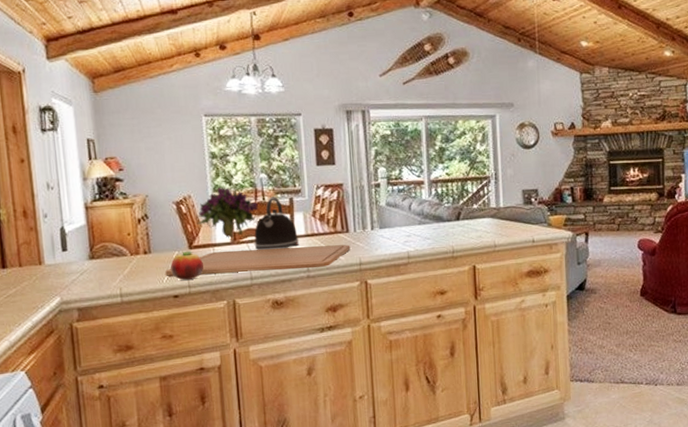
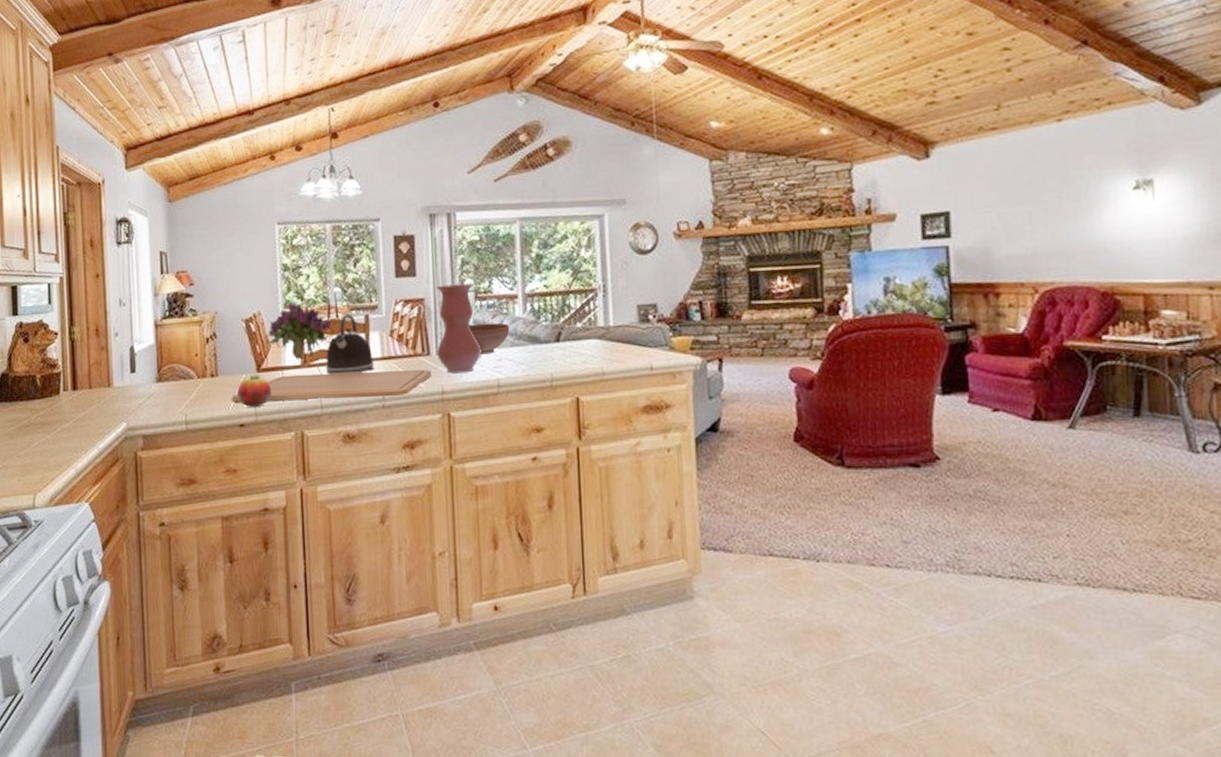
vase: none [352,171,394,248] -> present [435,283,481,374]
bowl: none [383,204,418,232] -> present [469,323,510,355]

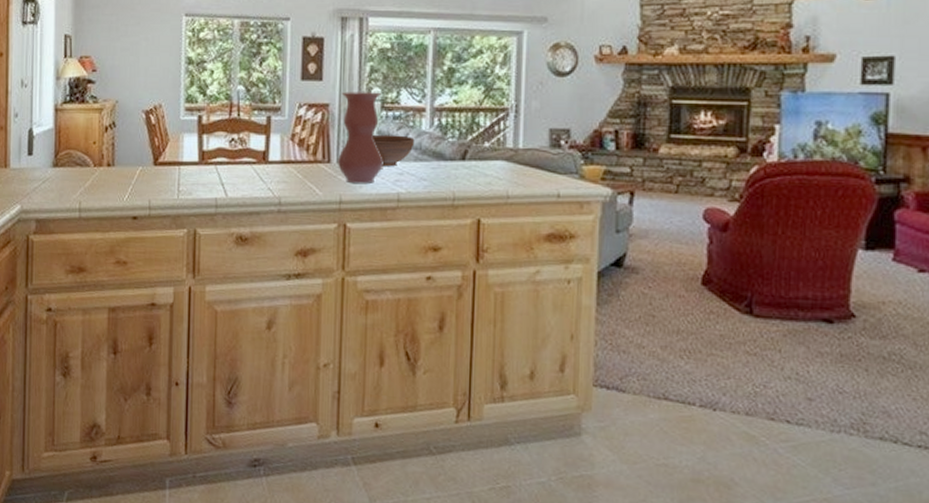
chopping board: present [232,369,432,402] -> none [127,171,331,202]
fruit: present [237,374,271,407] -> none [133,167,167,200]
bouquet: present [265,302,332,361] -> none [164,97,233,158]
kettle: present [325,313,375,374] -> none [223,113,274,175]

